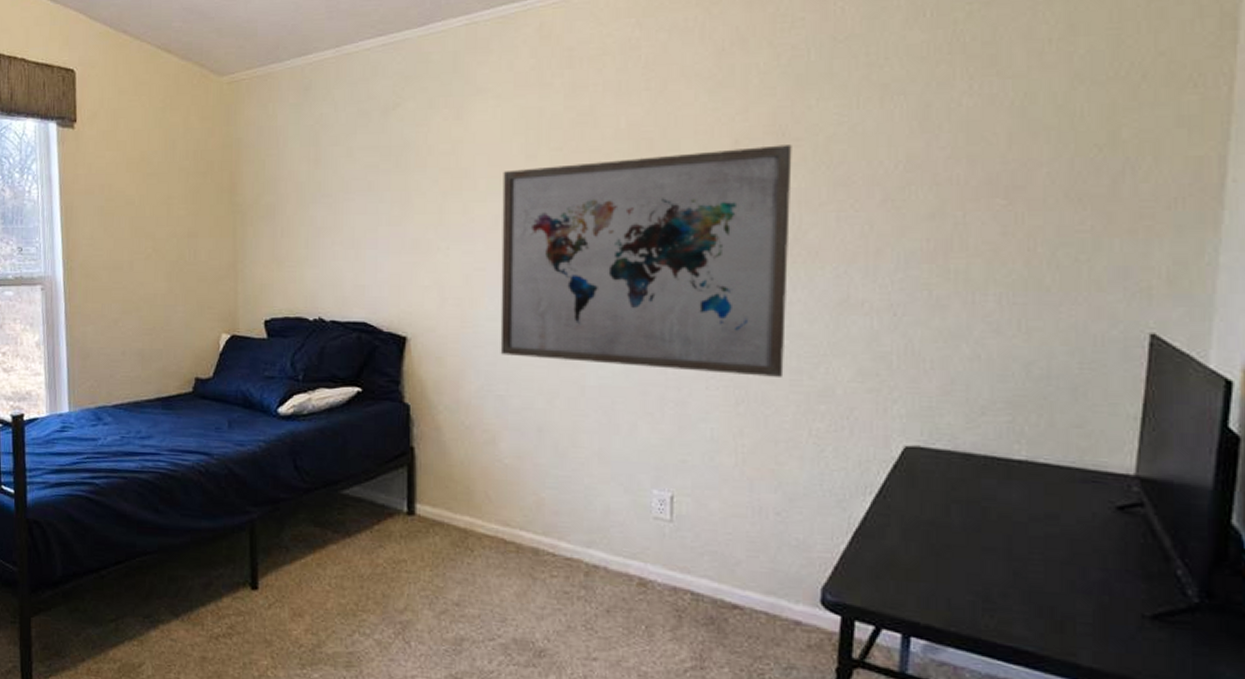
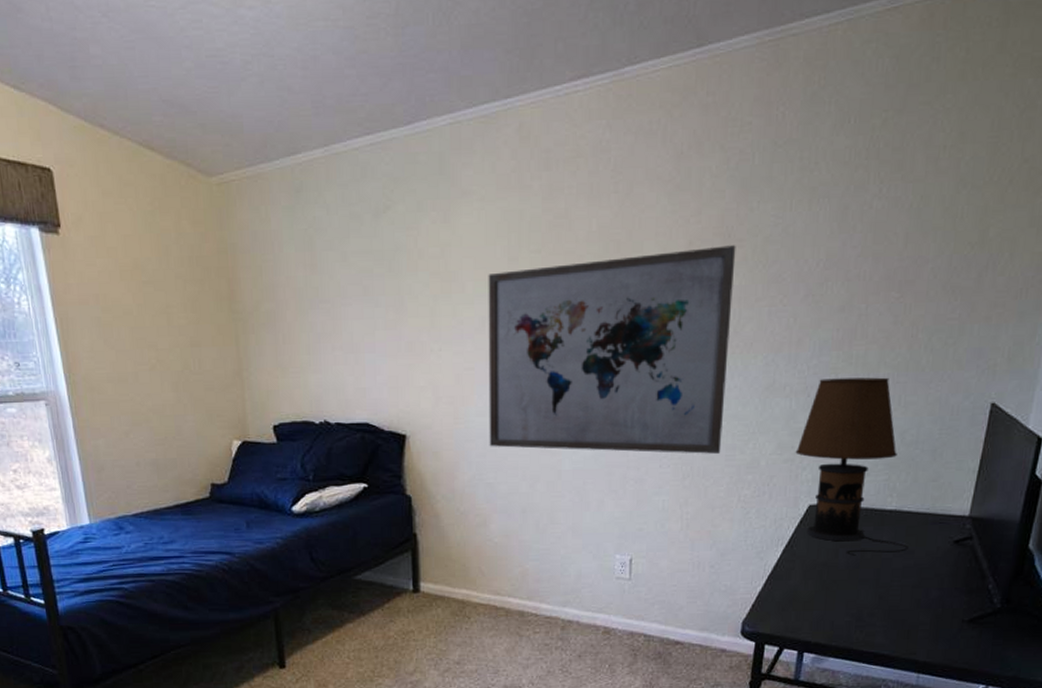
table lamp: none [881,295,1050,516] -> present [795,377,908,556]

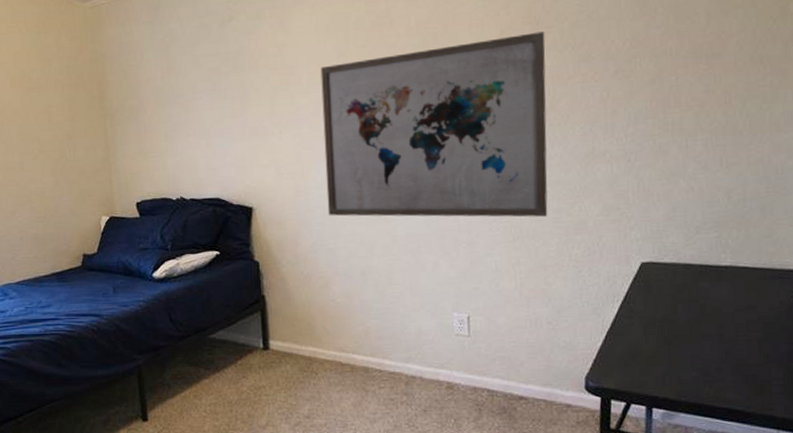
table lamp: present [795,377,908,556] -> none [621,141,749,311]

